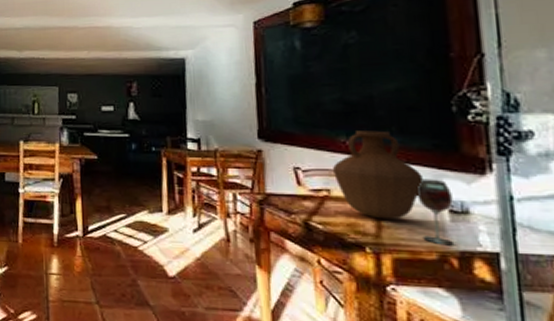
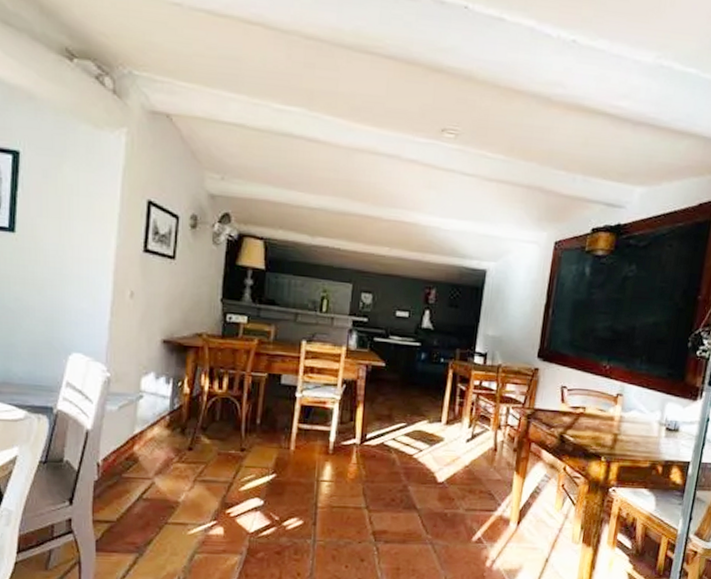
vase: present [332,130,423,219] -> none [590,357,655,434]
wineglass: present [416,179,453,244] -> none [643,401,672,455]

